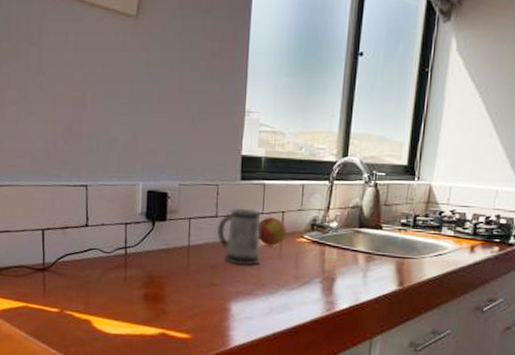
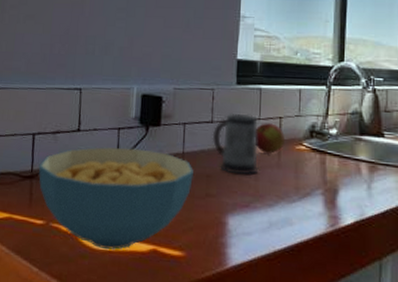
cereal bowl: none [50,241,199,334] -> present [38,147,193,250]

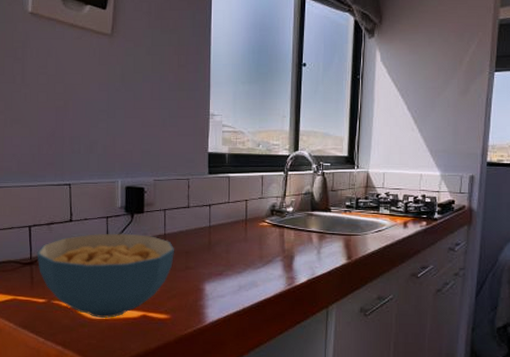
mug: present [212,113,259,176] -> none [189,198,229,249]
apple: present [256,123,285,154] -> none [226,205,250,230]

